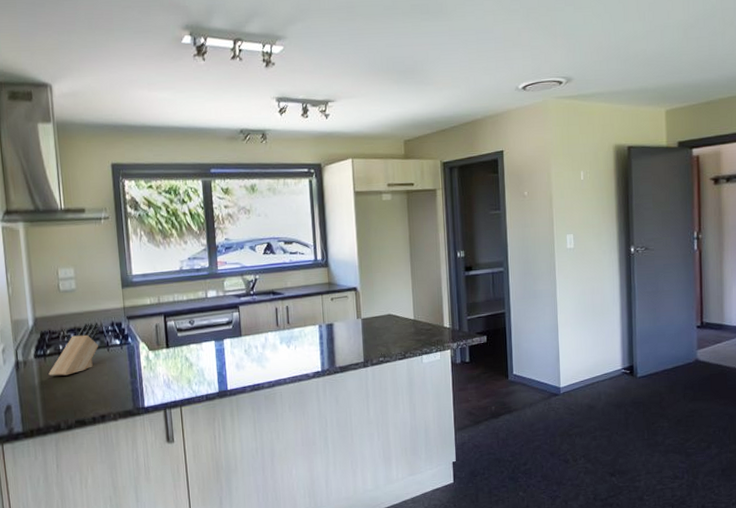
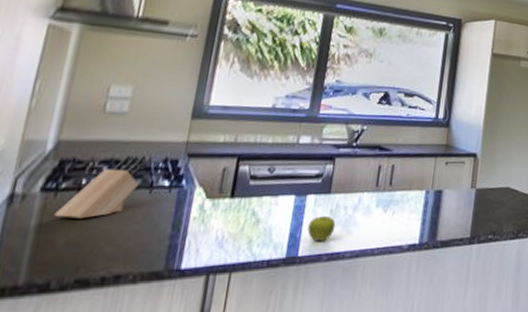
fruit: none [230,355,252,376] -> present [307,215,336,241]

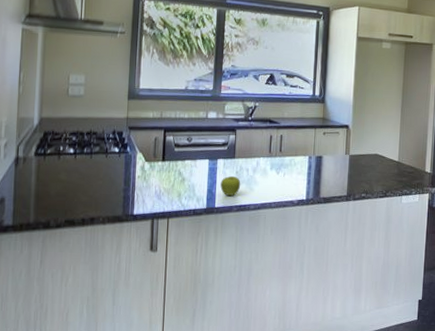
knife block: present [54,155,147,219] -> none [46,129,101,176]

